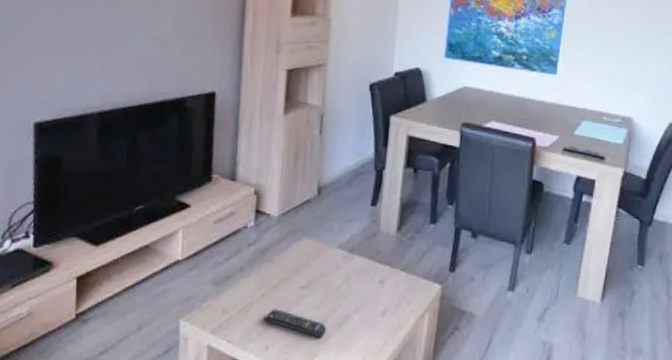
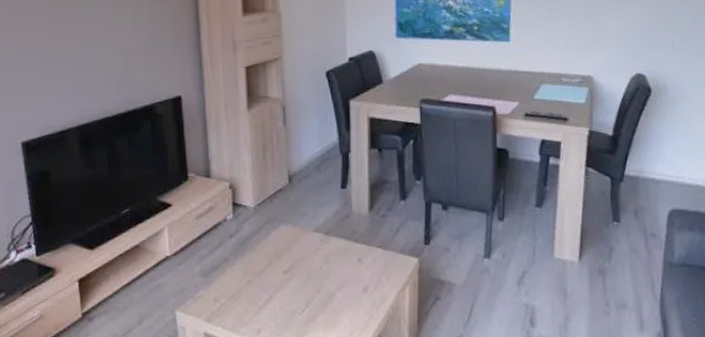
remote control: present [263,309,327,338] -> none [252,294,313,318]

